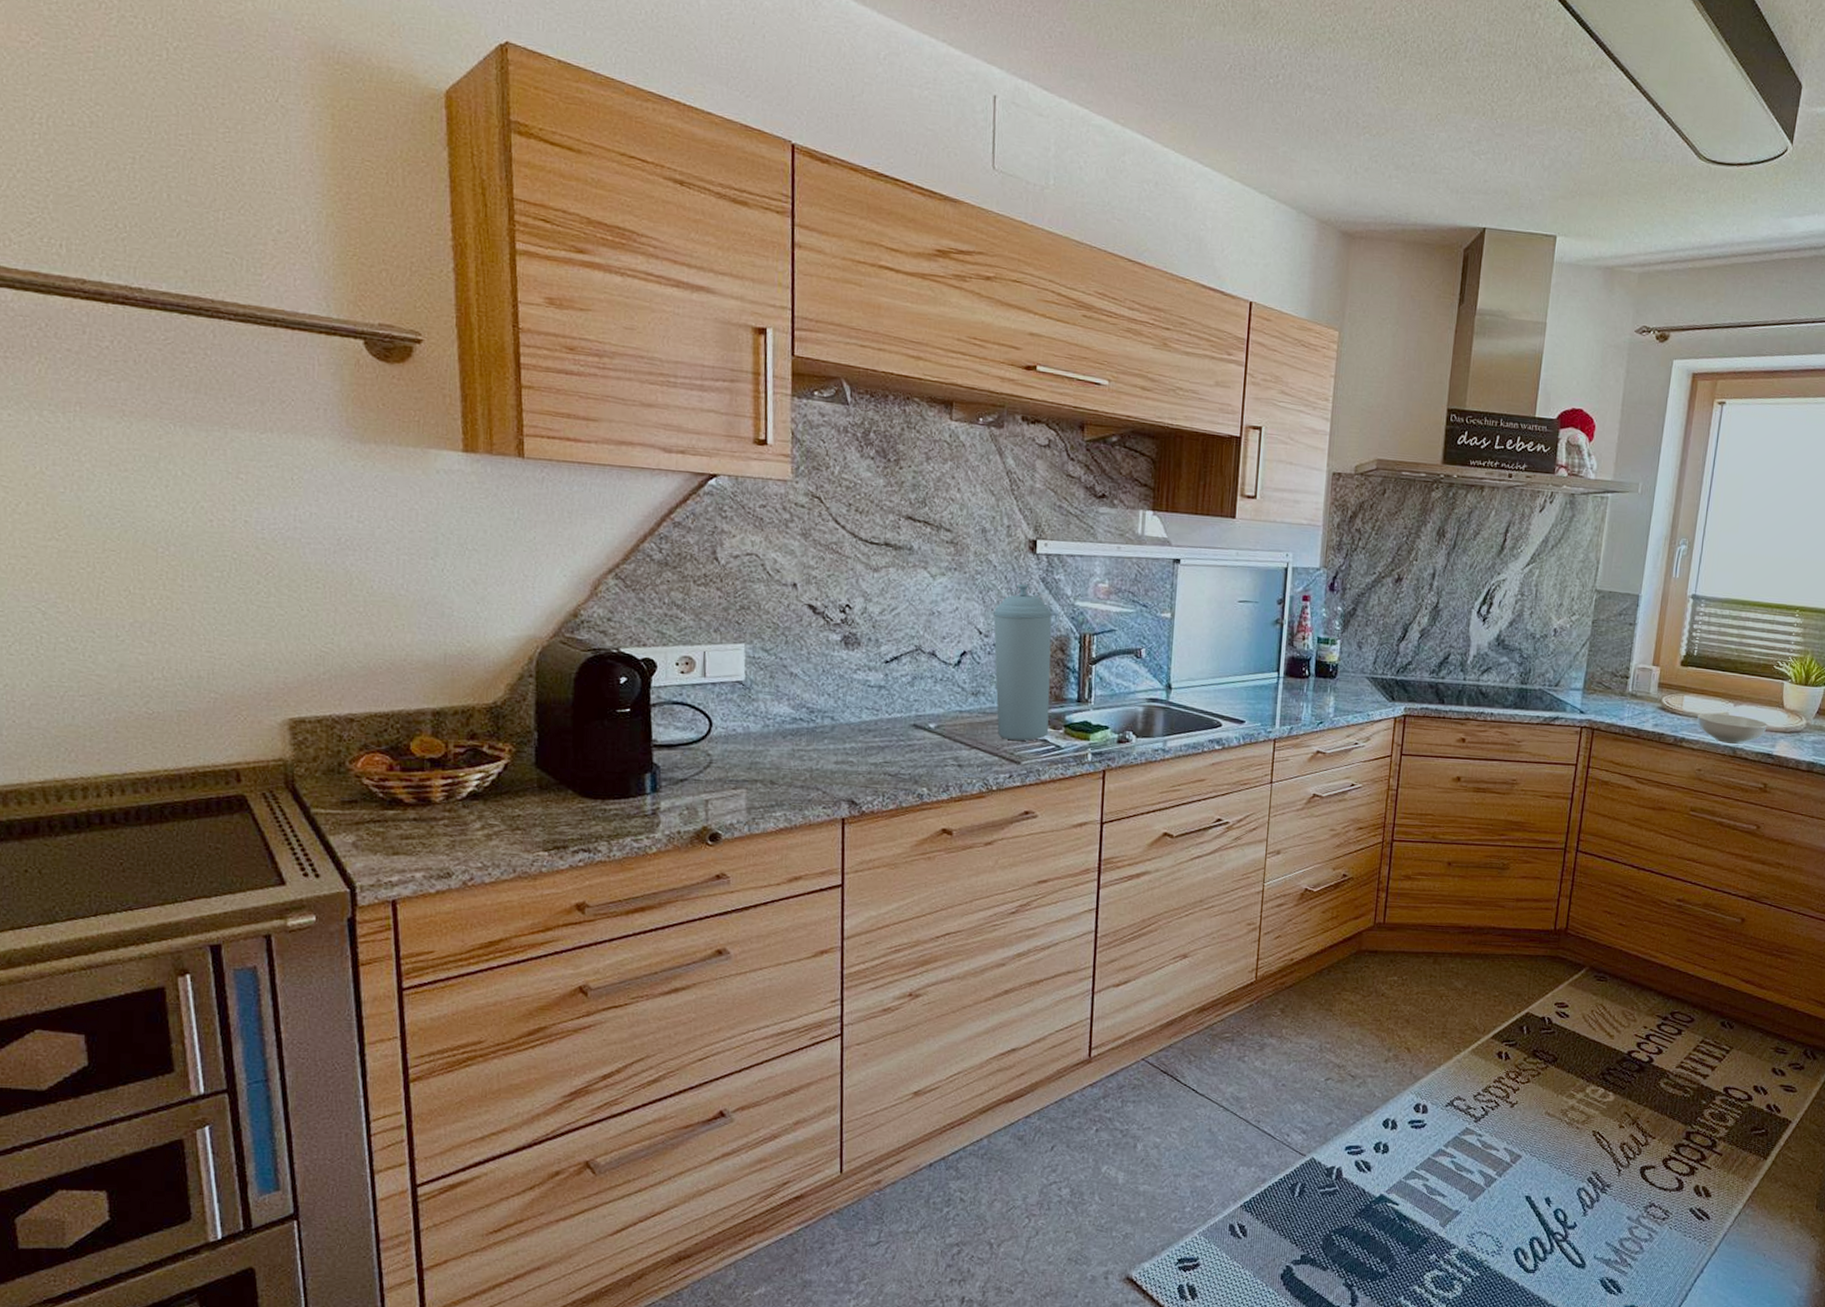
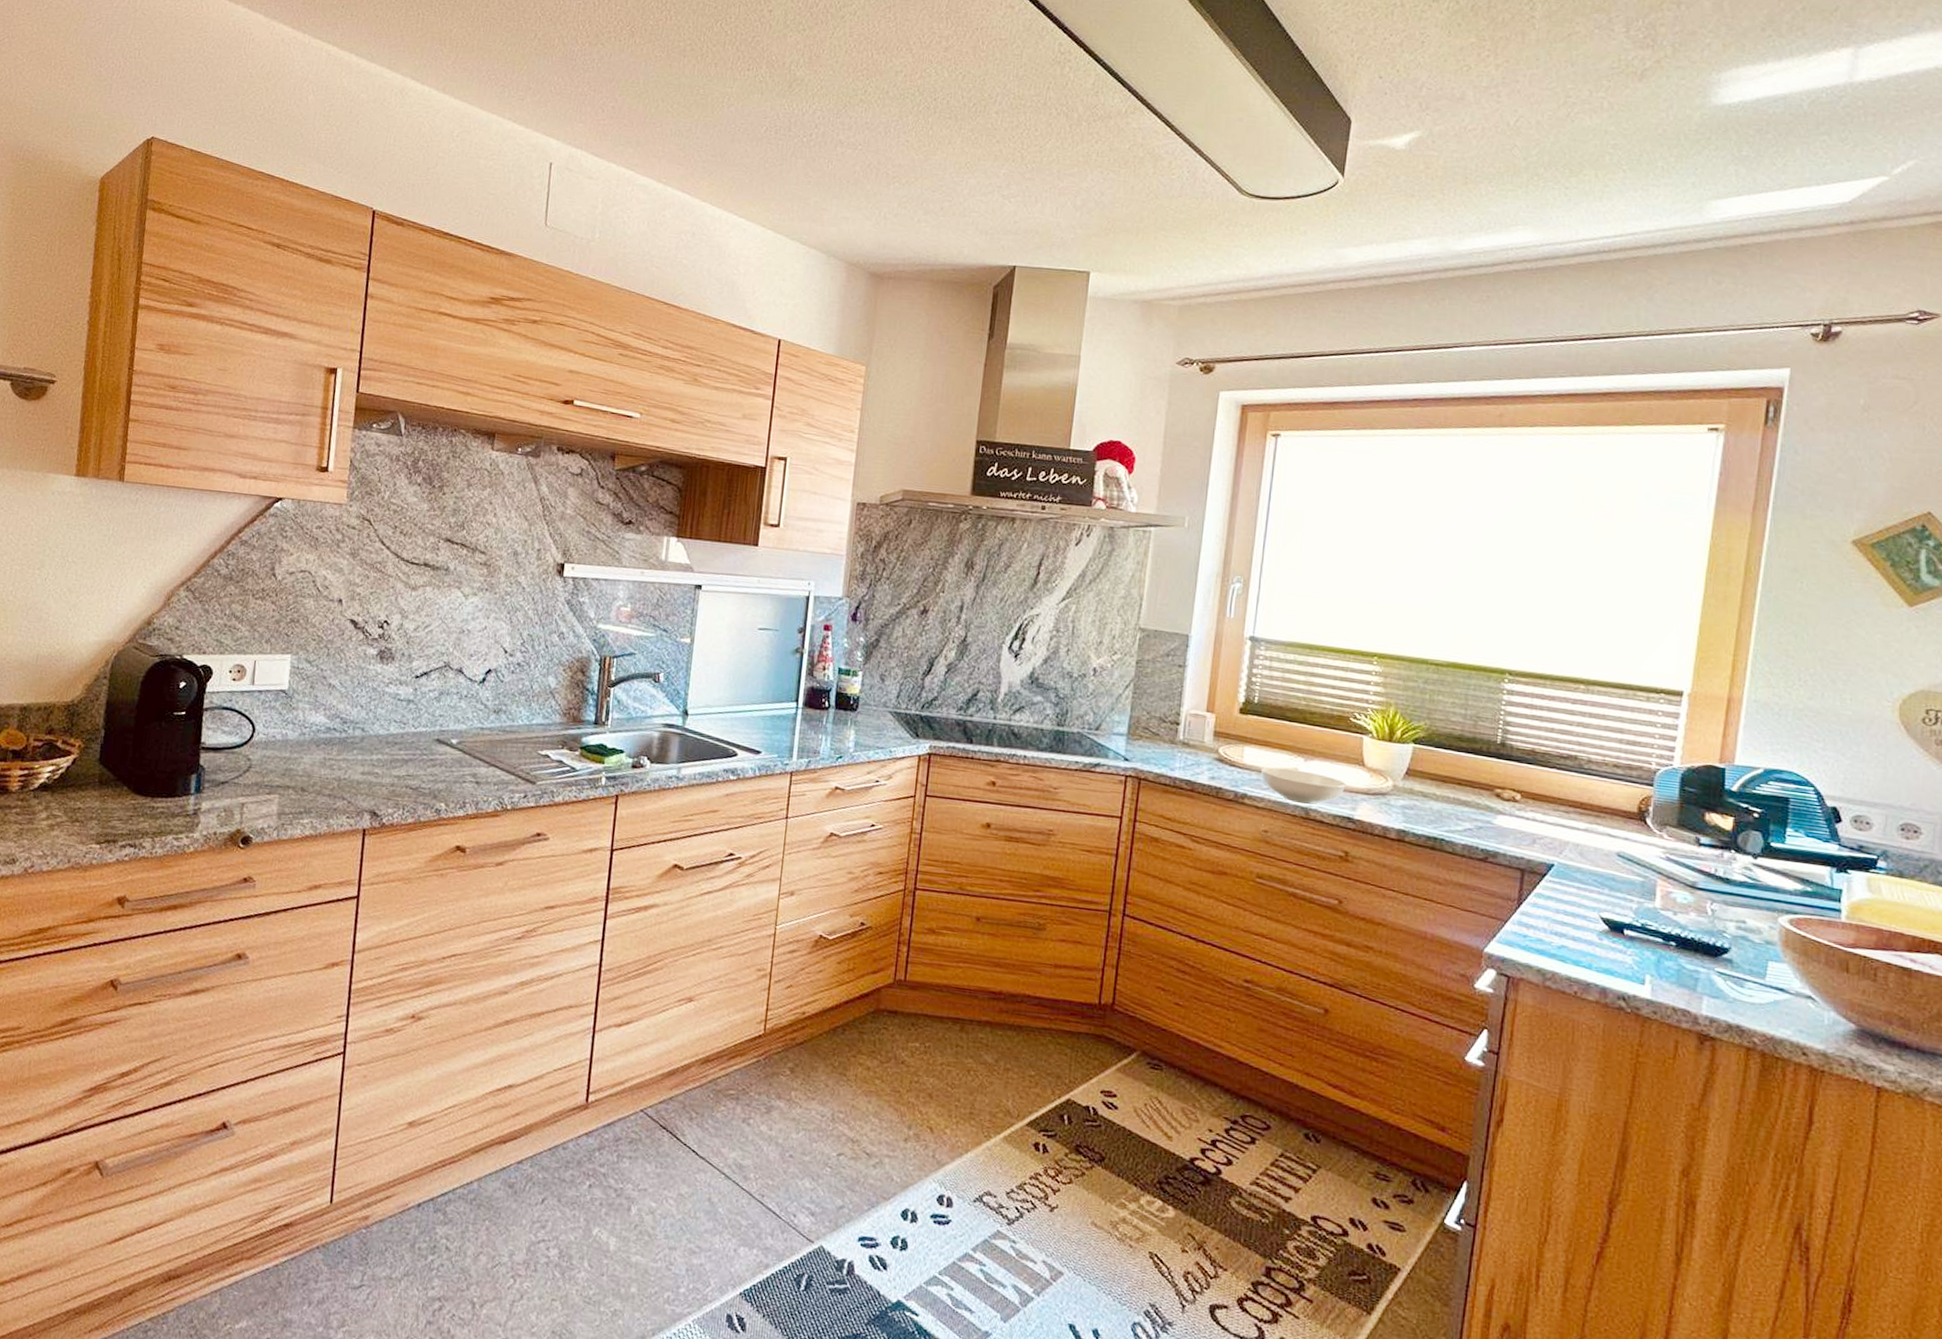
canister: present [993,583,1053,741] -> none [516,605,576,761]

